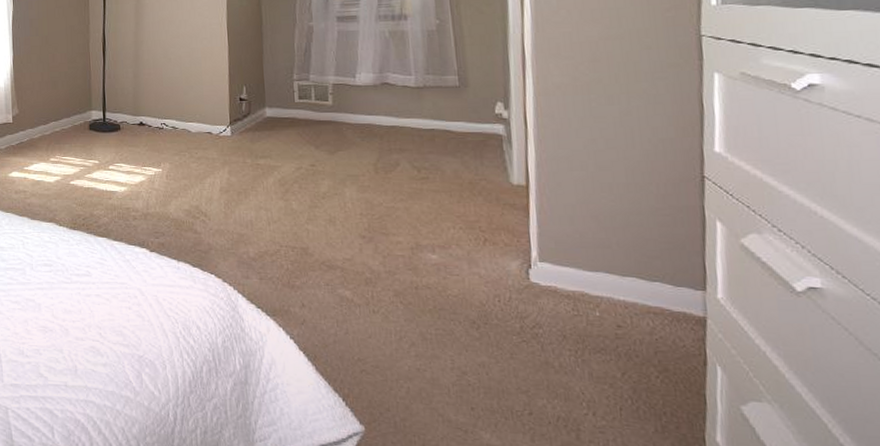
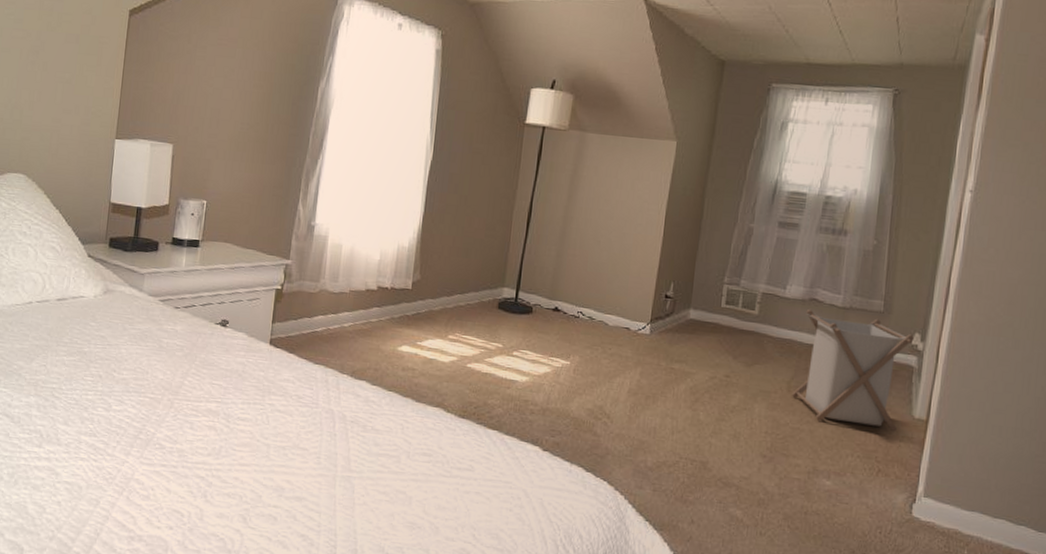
laundry basket: none [380,93,497,201] -> present [792,310,914,432]

